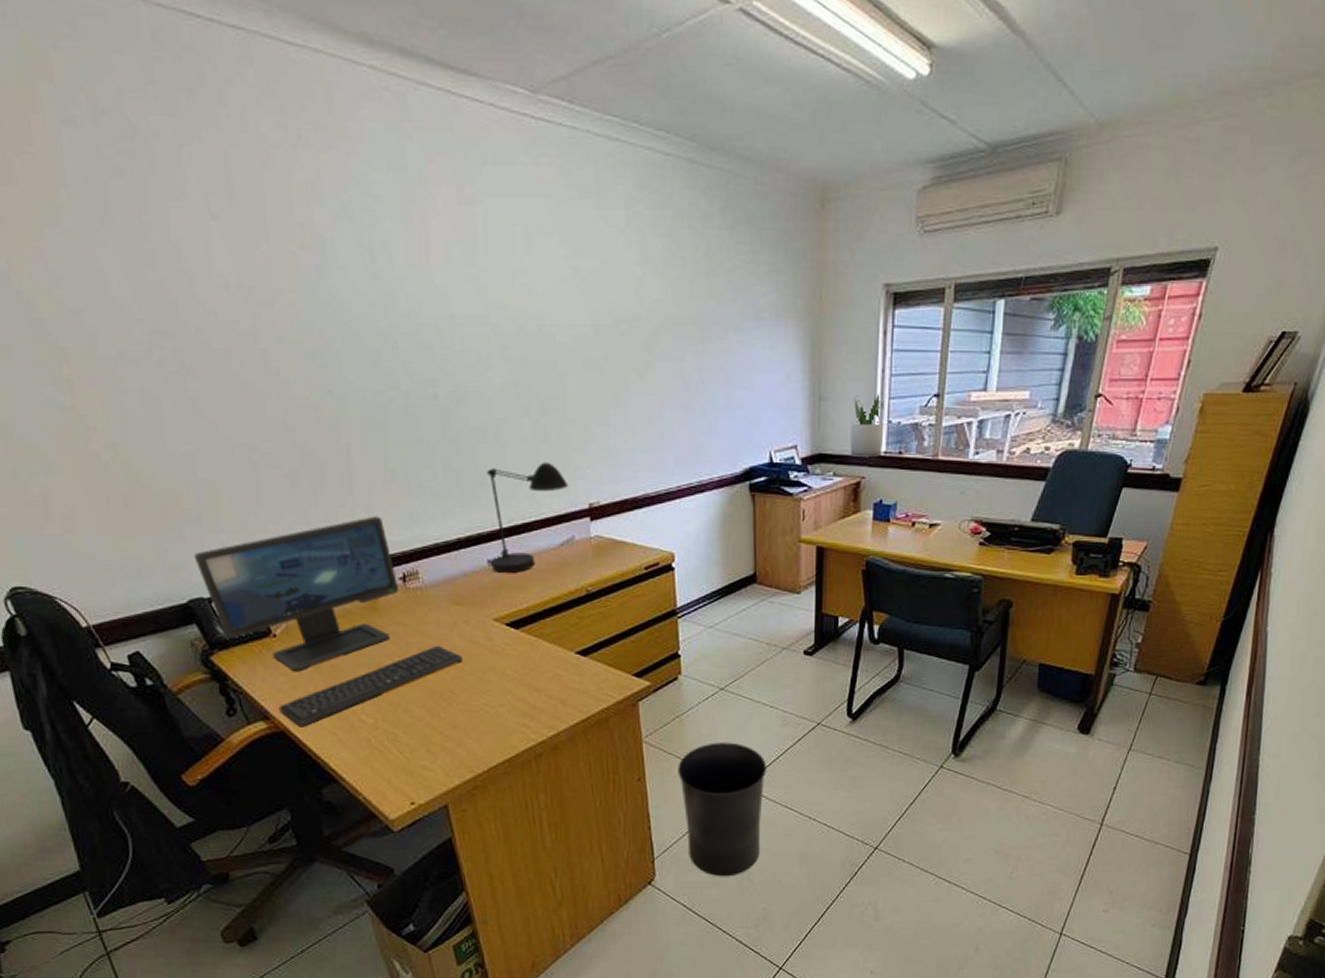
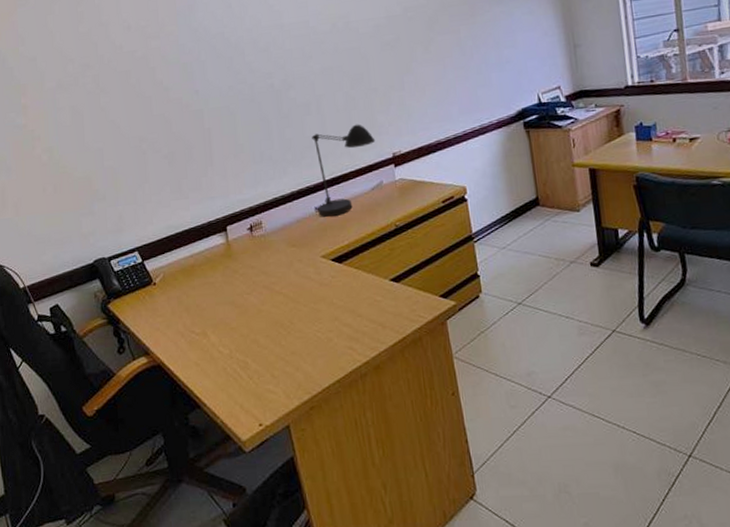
computer monitor: present [194,516,400,672] -> none [99,181,248,313]
computer keyboard: present [278,645,464,727] -> none [156,282,299,360]
waste bin: present [678,742,767,876] -> none [487,353,574,489]
planter: present [850,392,885,458] -> none [604,34,635,90]

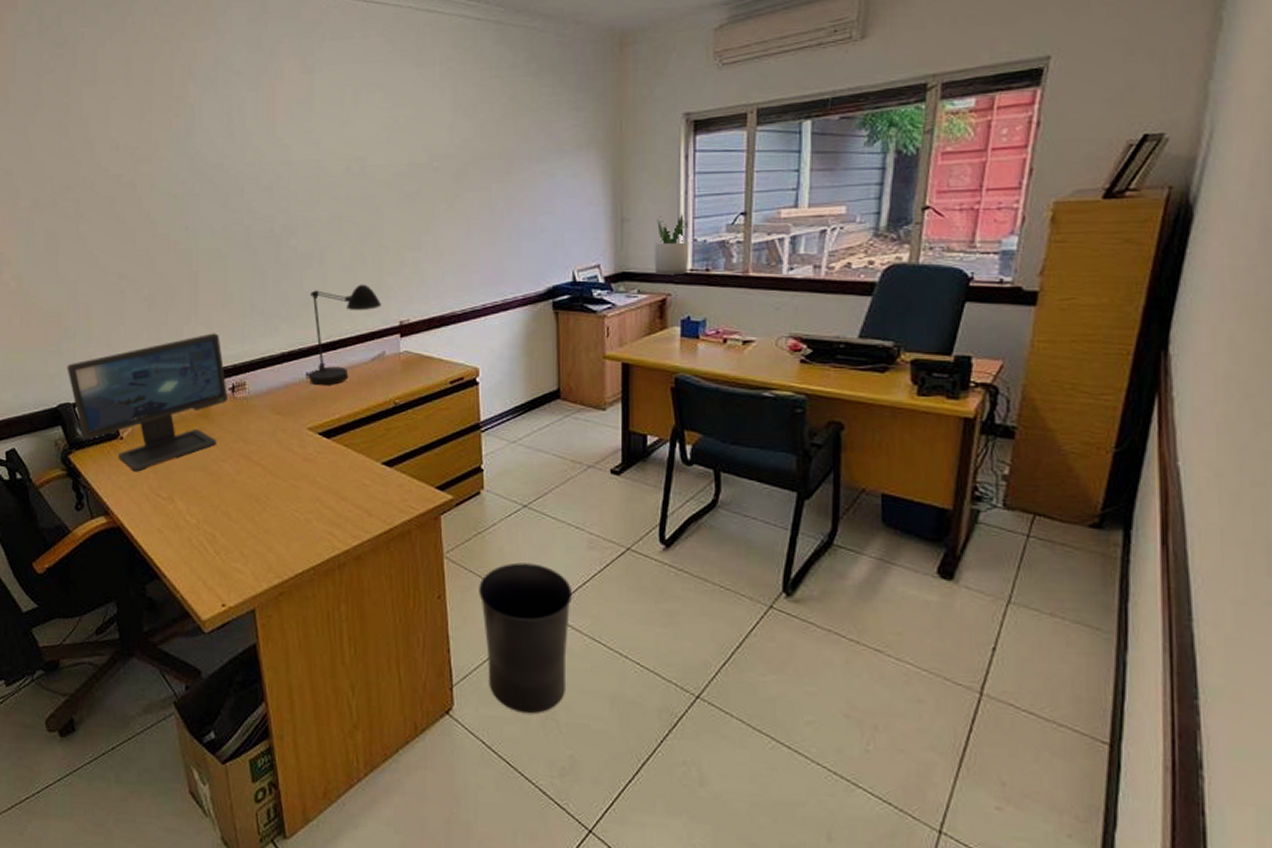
computer monitor: none [99,181,248,313] -> present [67,333,229,472]
waste bin: none [487,353,574,489] -> present [479,562,573,713]
planter: none [604,34,635,90] -> present [654,213,689,276]

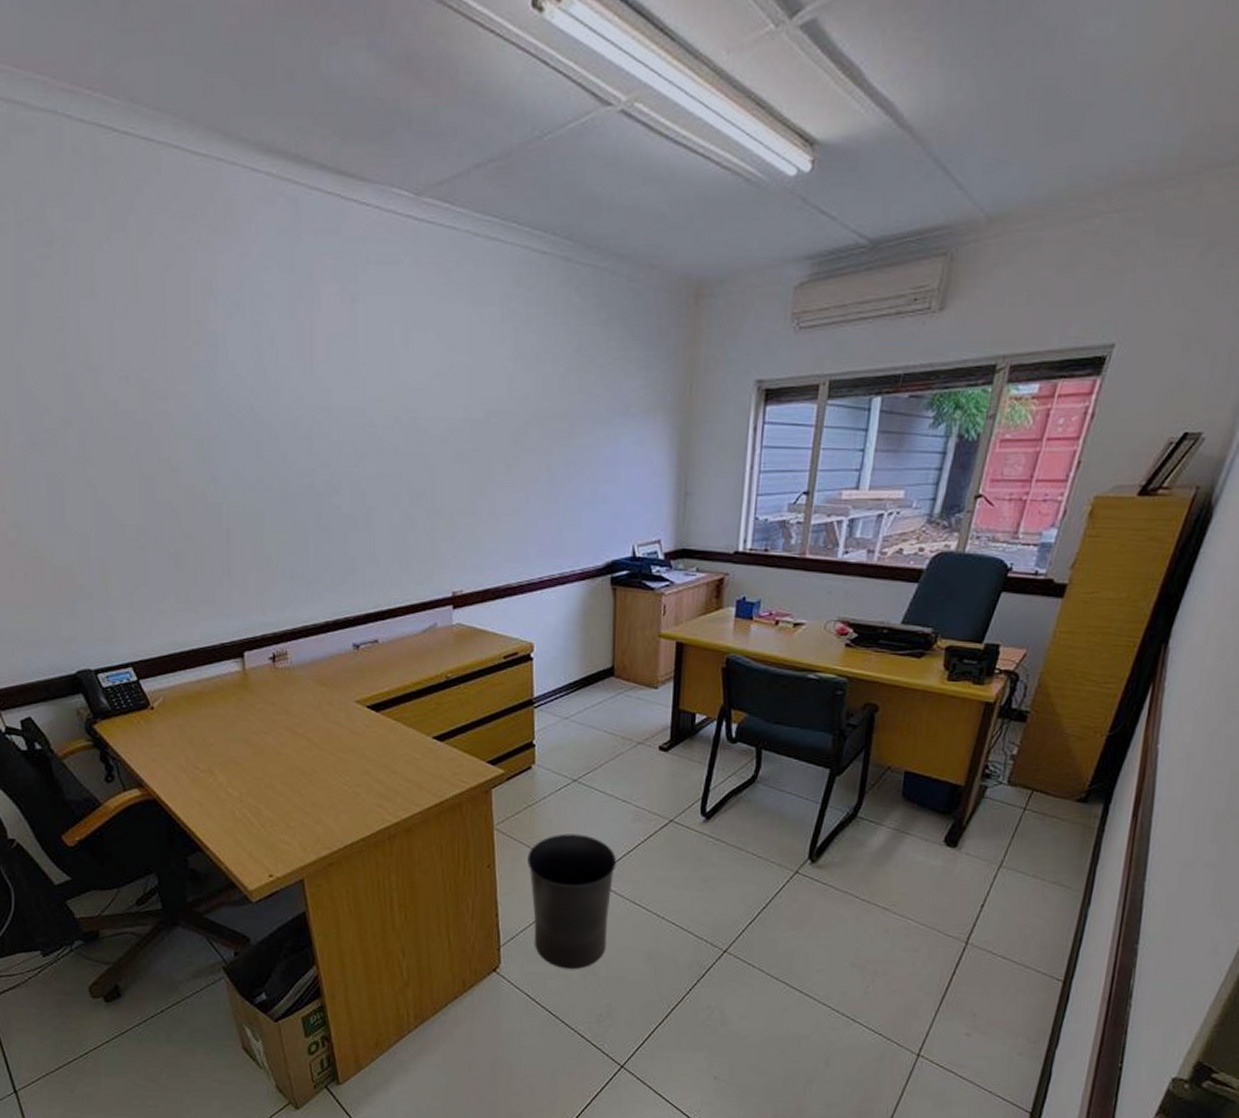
computer monitor: present [67,333,229,472] -> none [84,598,269,744]
desk lamp: present [309,284,382,385] -> none [356,550,434,657]
planter: present [654,213,689,276] -> none [714,489,752,555]

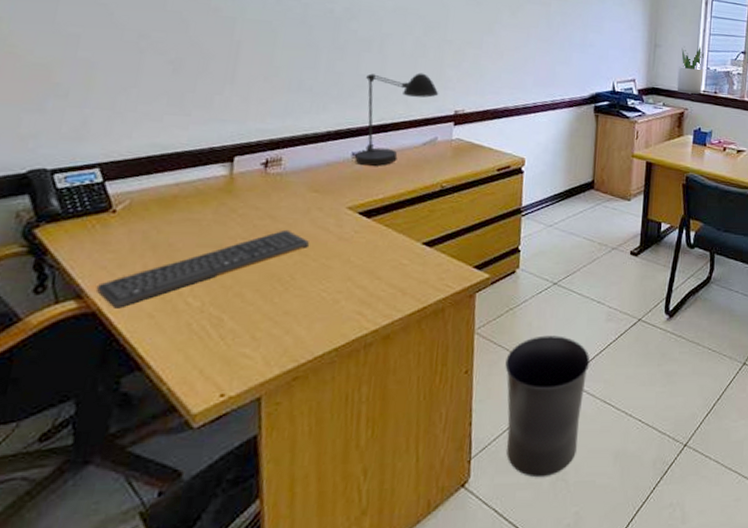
computer keyboard: none [152,724,326,797] -> present [95,229,310,309]
desk lamp: none [356,550,434,657] -> present [355,72,439,166]
planter: none [714,489,752,555] -> present [677,46,705,94]

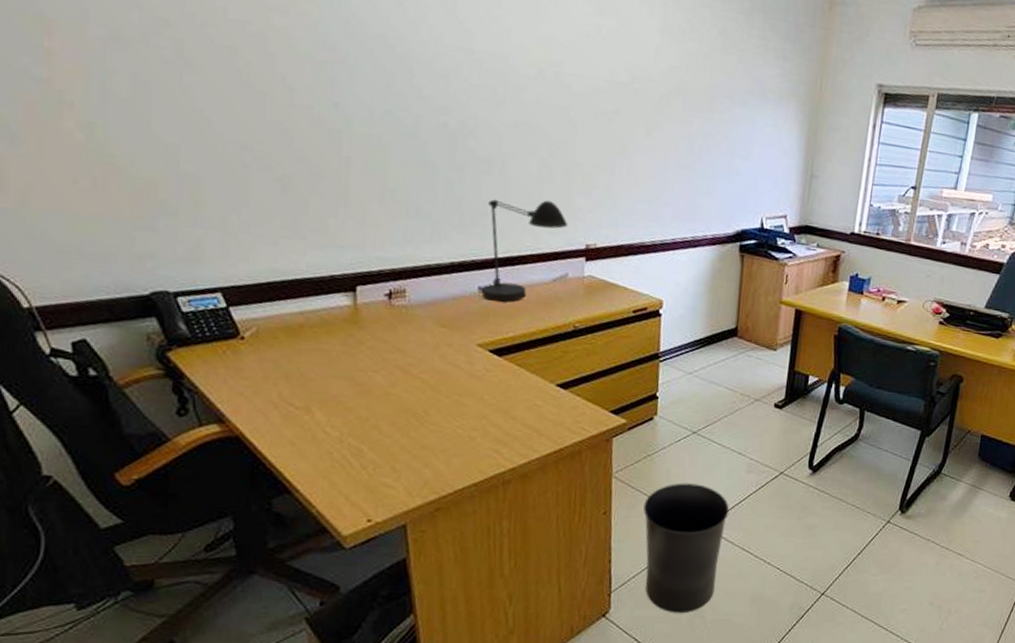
computer keyboard: present [95,229,310,309] -> none [236,364,442,434]
planter: present [677,46,705,94] -> none [833,178,869,235]

